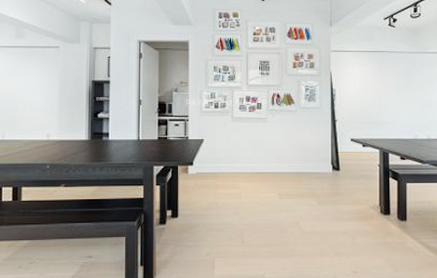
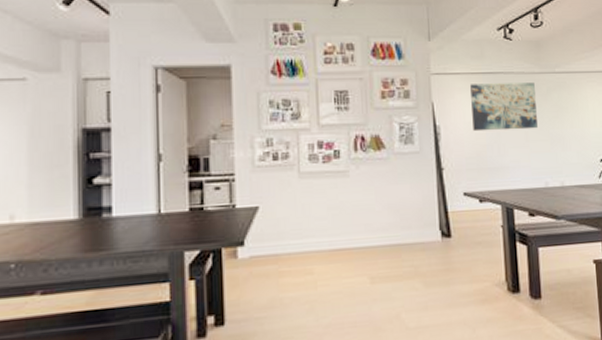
wall art: none [360,59,411,95] -> present [470,82,538,132]

